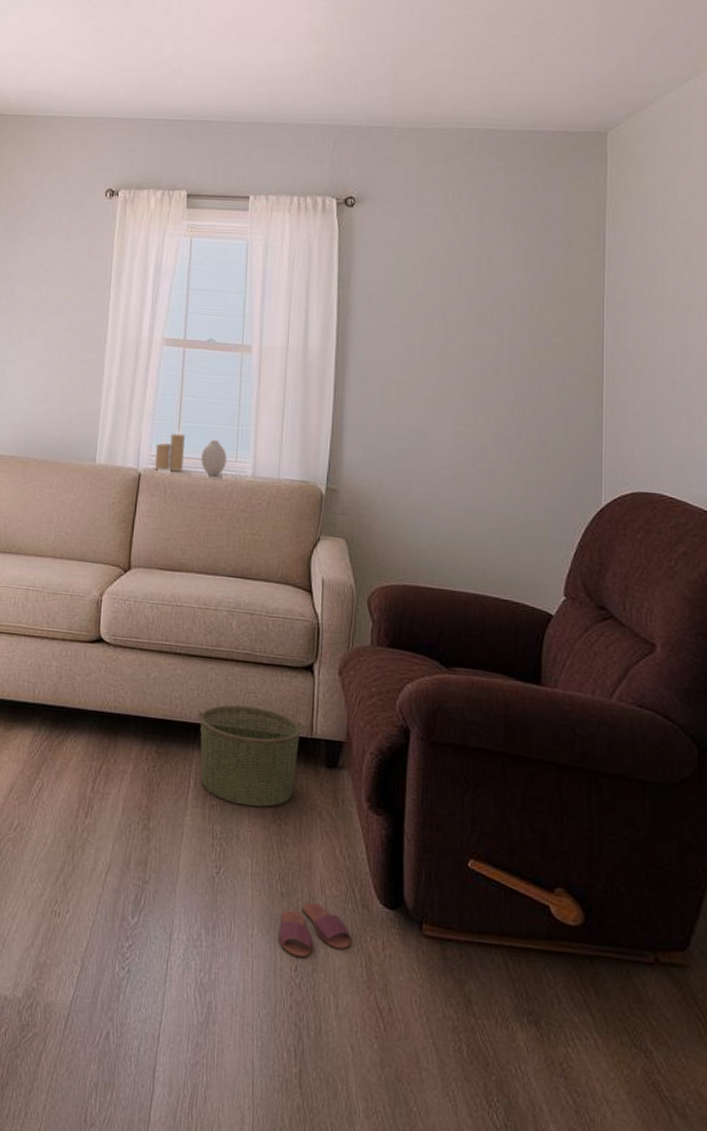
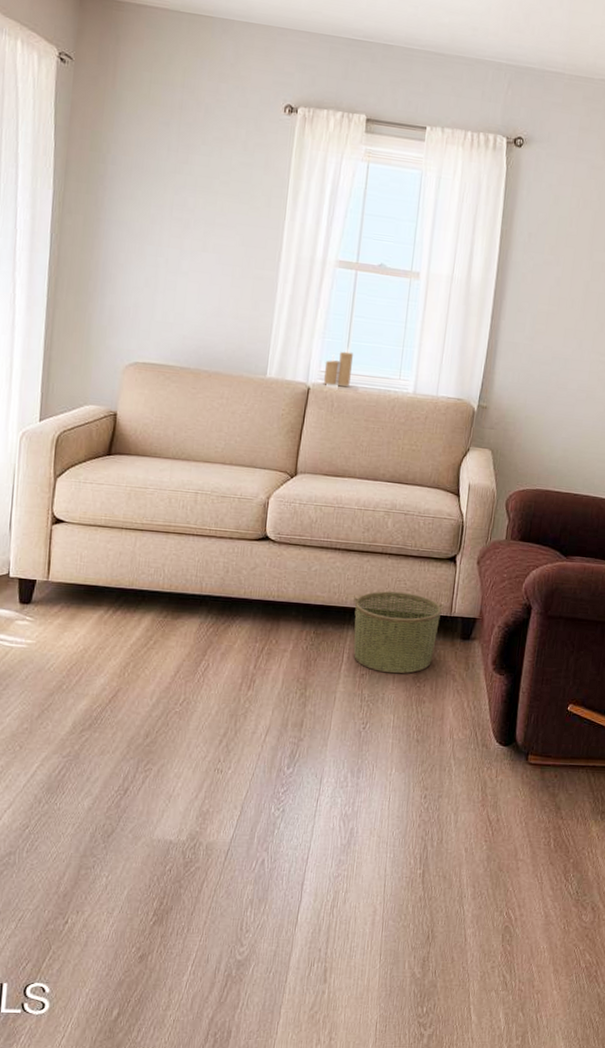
vase: present [201,439,228,477] -> none [367,358,392,392]
slippers: present [278,902,351,958] -> none [412,745,472,788]

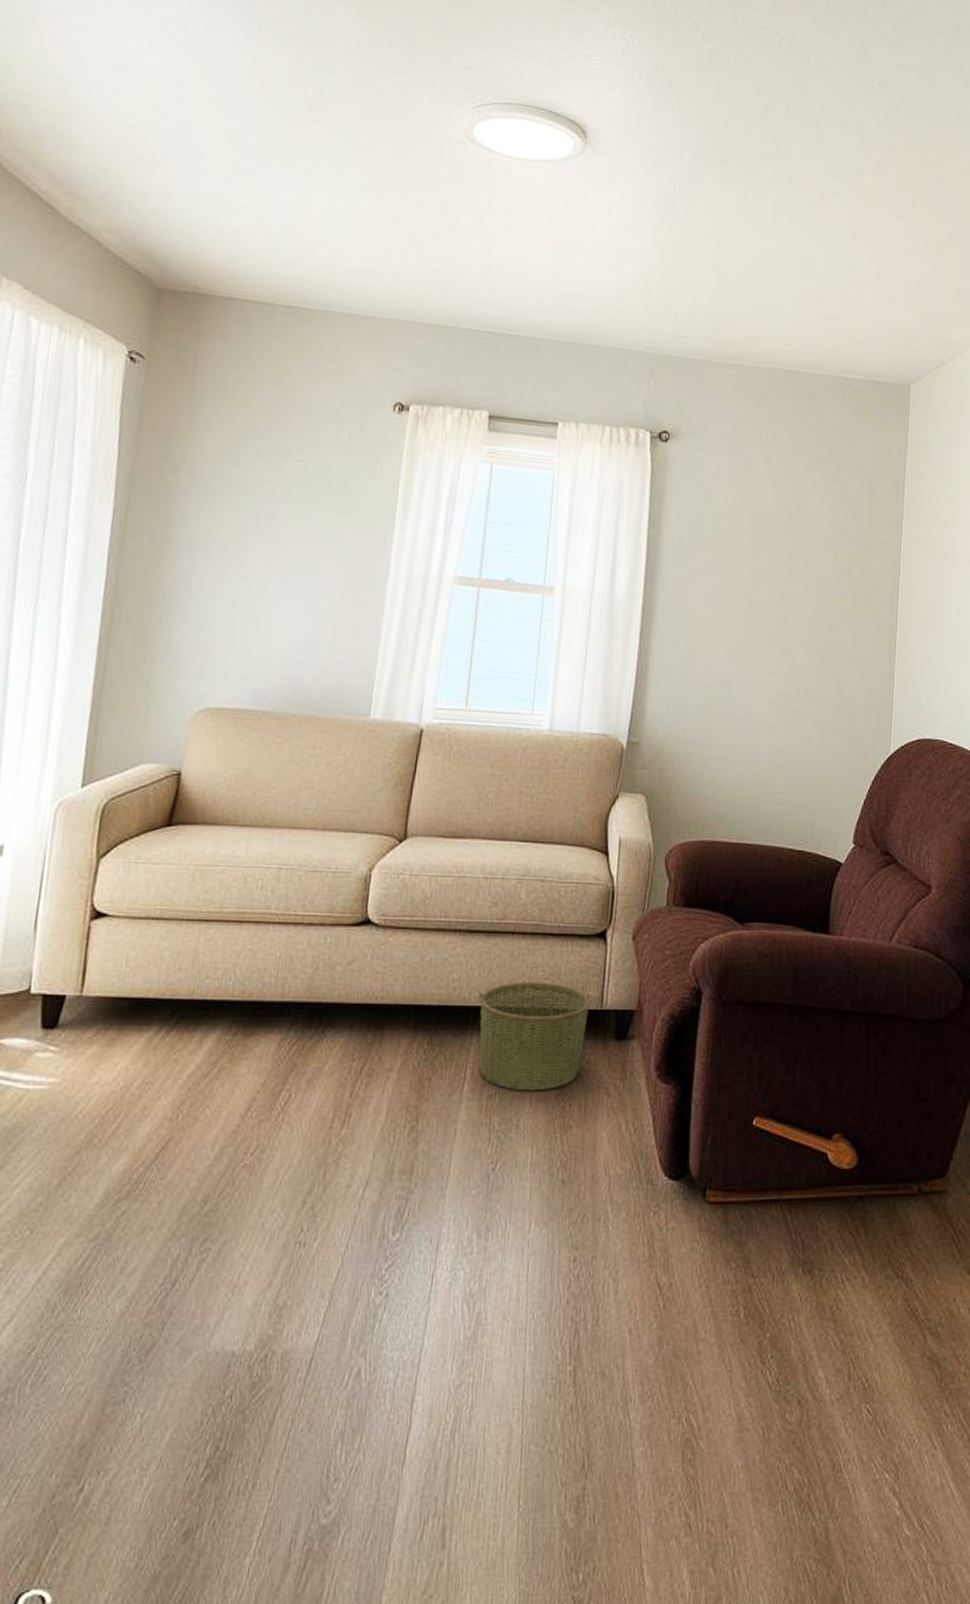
candle: present [323,347,354,387] -> none [439,678,477,727]

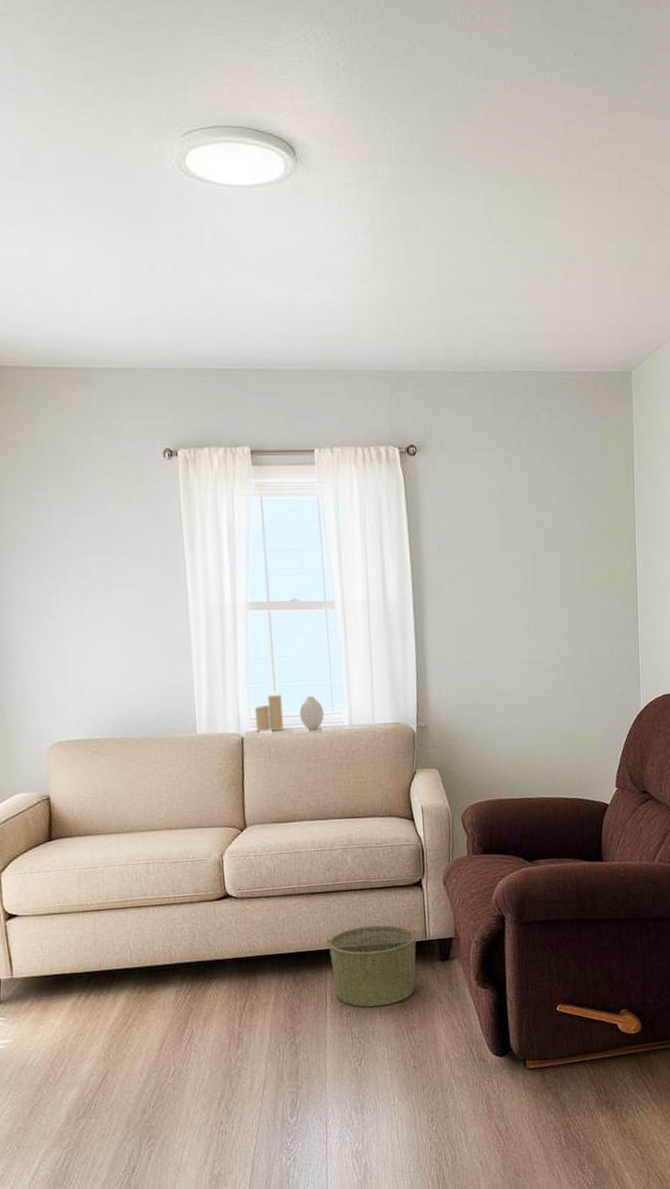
candle: none [439,678,477,727] -> present [254,689,284,732]
vase: none [493,690,523,731] -> present [299,695,325,730]

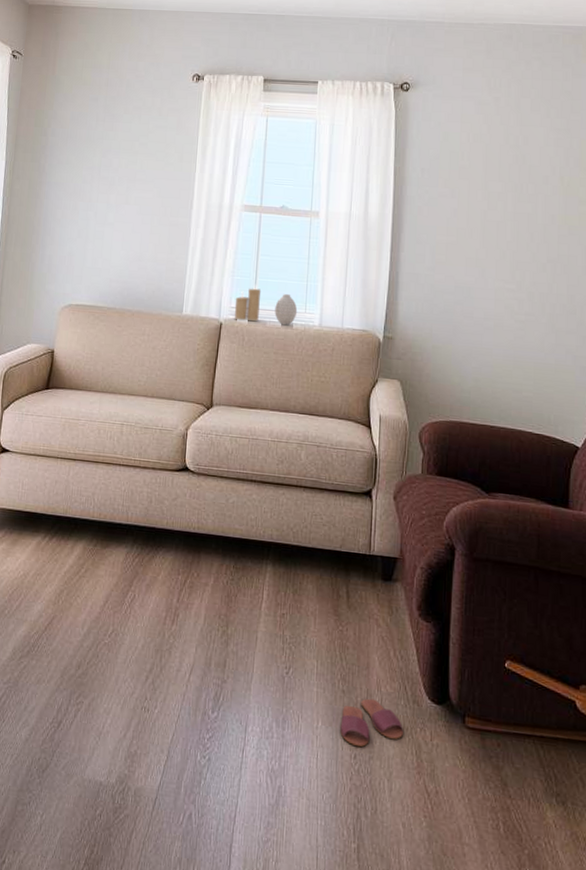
basket: present [326,924,418,1008] -> none [271,525,362,616]
slippers: none [415,1066,473,1111] -> present [340,698,403,748]

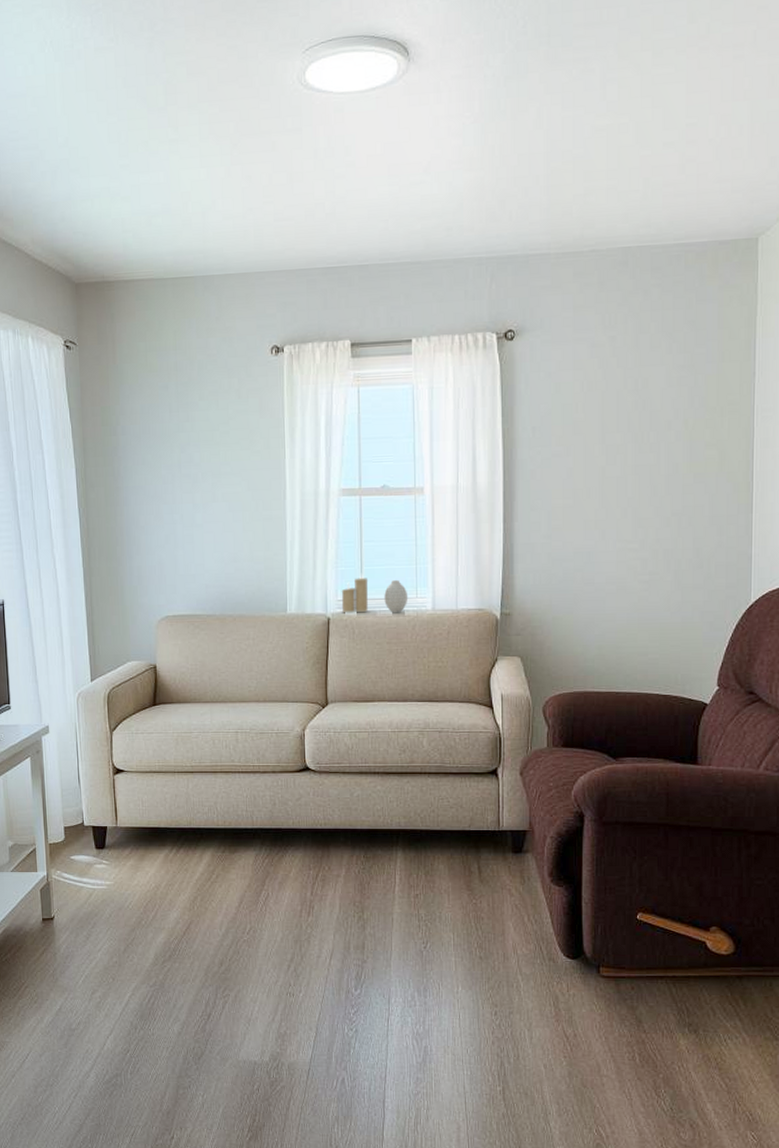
slippers: present [340,698,403,748] -> none [480,961,540,1005]

